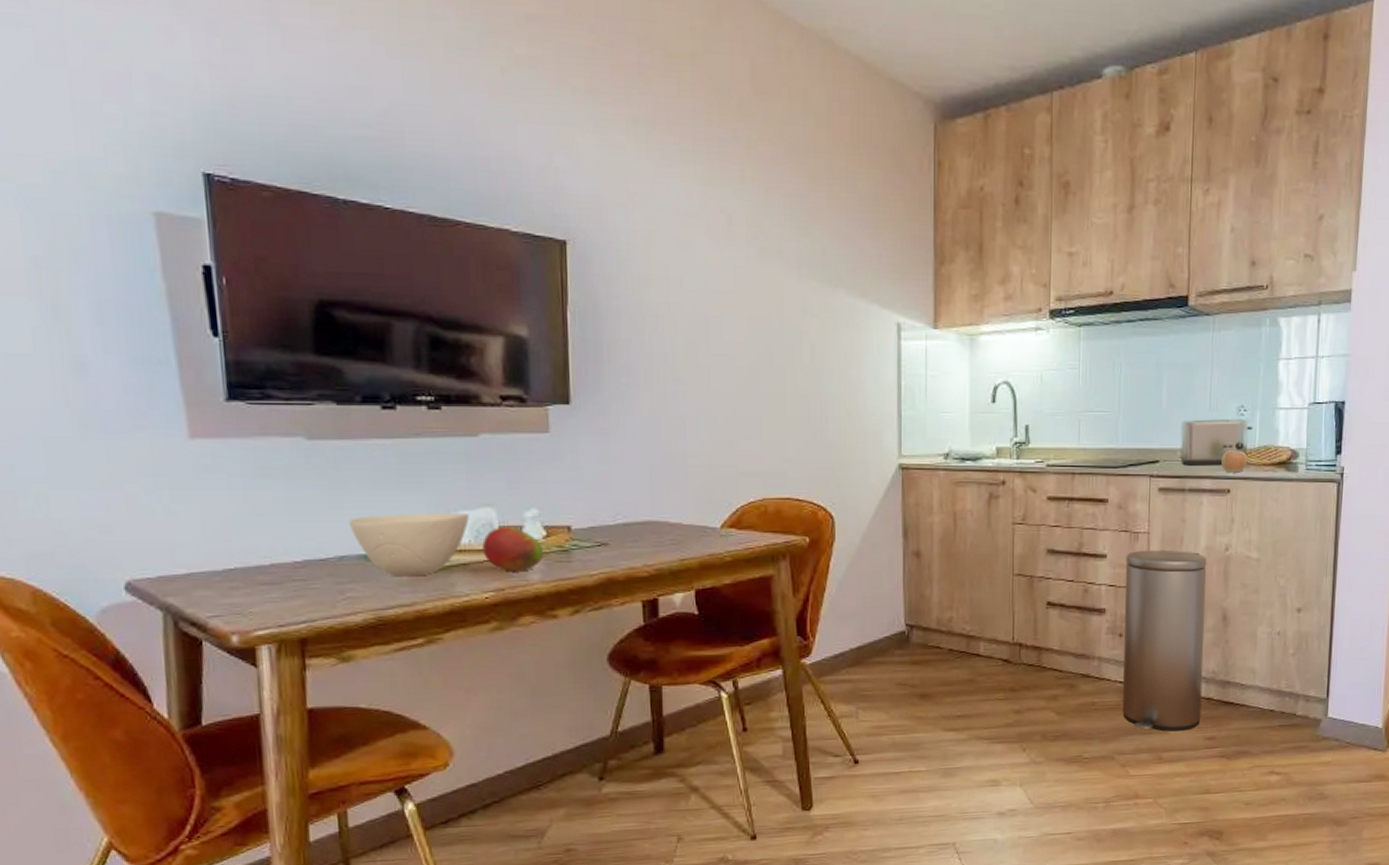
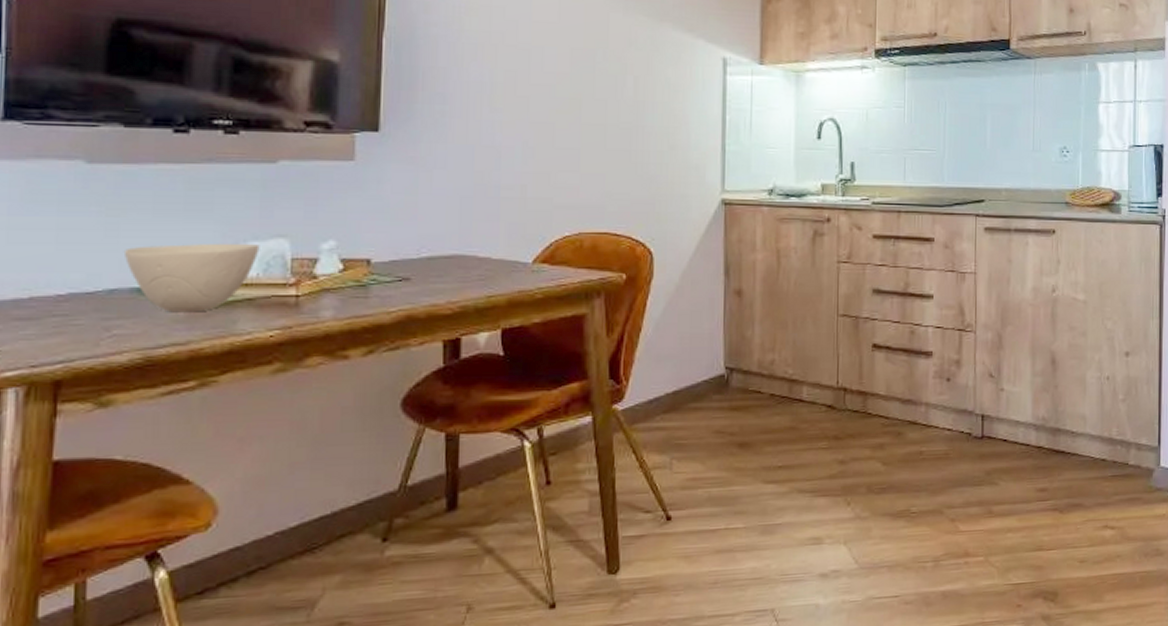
fruit: present [482,526,544,572] -> none [271,258,339,308]
pedal bin: present [1122,550,1207,731] -> none [951,290,1034,483]
toaster: present [1180,418,1253,466] -> none [1005,159,1076,206]
fruit: present [1221,446,1248,473] -> none [1046,187,1072,214]

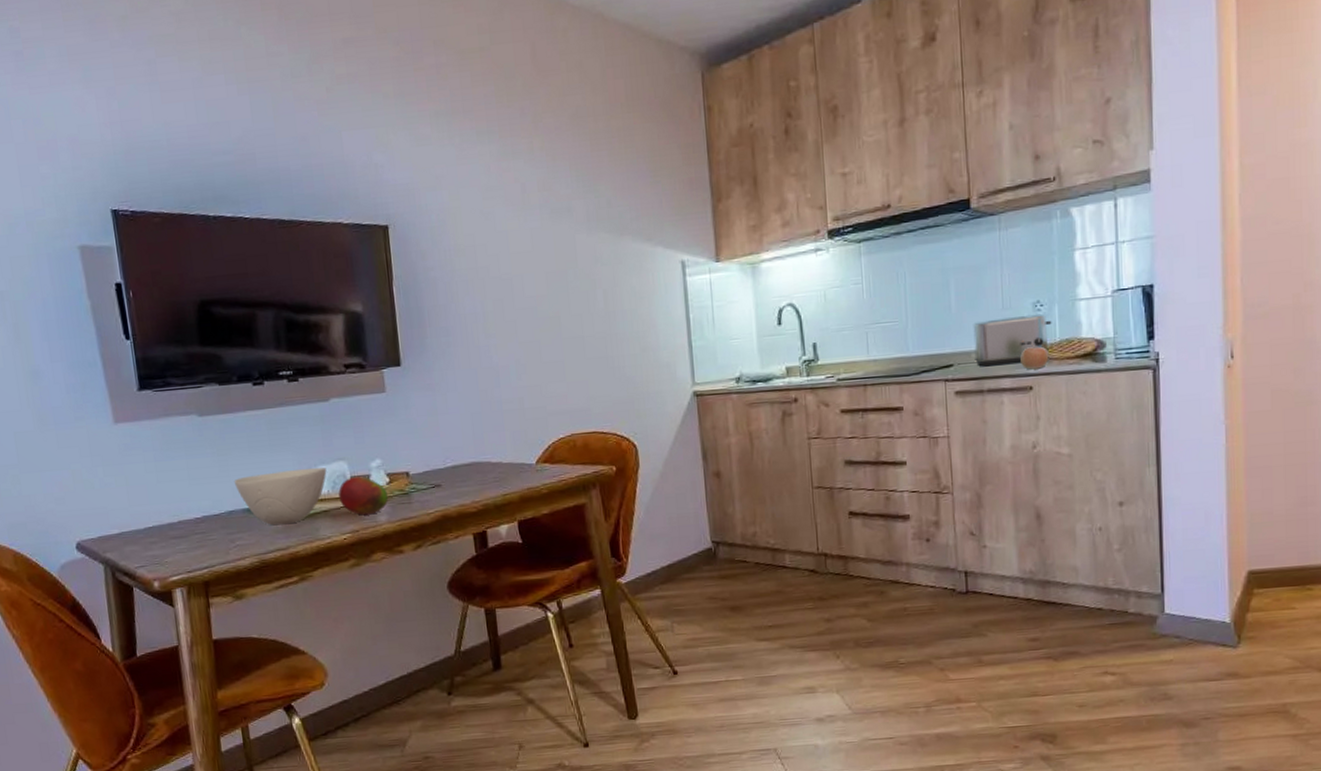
fruit: none [271,258,339,308] -> present [338,476,389,516]
toaster: none [1005,159,1076,206] -> present [973,314,1052,367]
fruit: none [1046,187,1072,214] -> present [1020,343,1049,370]

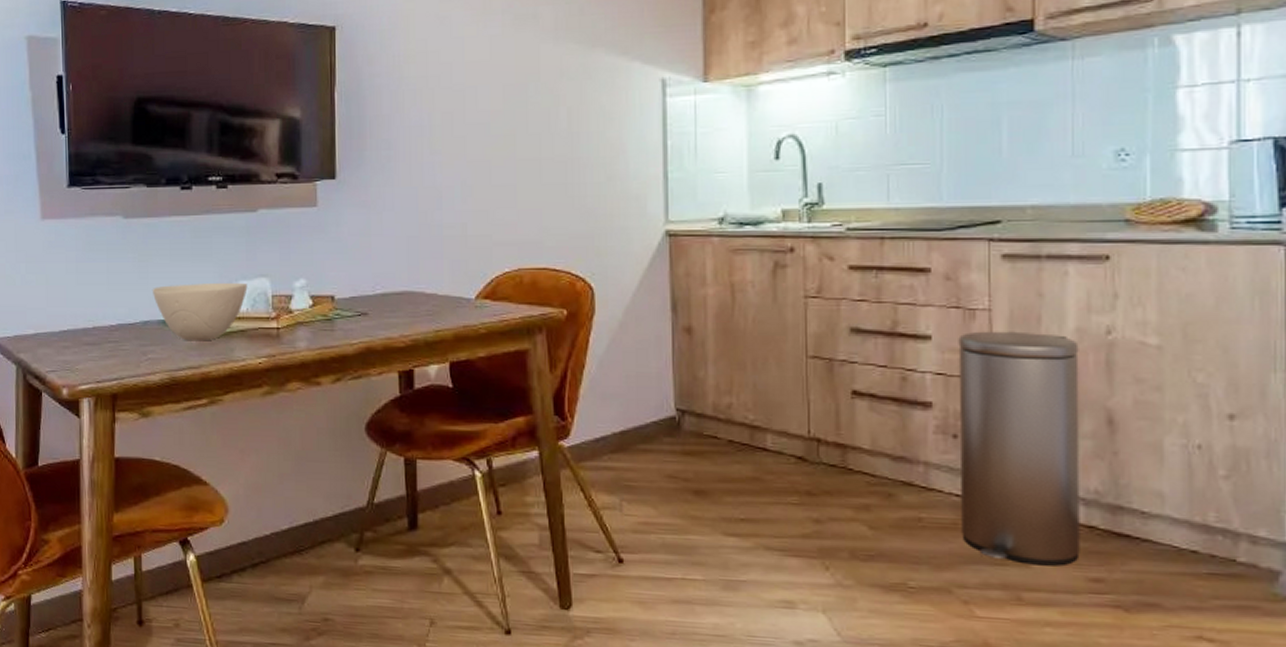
fruit: present [338,476,389,516] -> none [258,295,310,339]
pedal bin: none [926,452,1022,634] -> present [958,331,1080,566]
toaster: present [973,314,1052,367] -> none [1031,165,1141,226]
fruit: present [1020,343,1049,370] -> none [1094,201,1135,234]

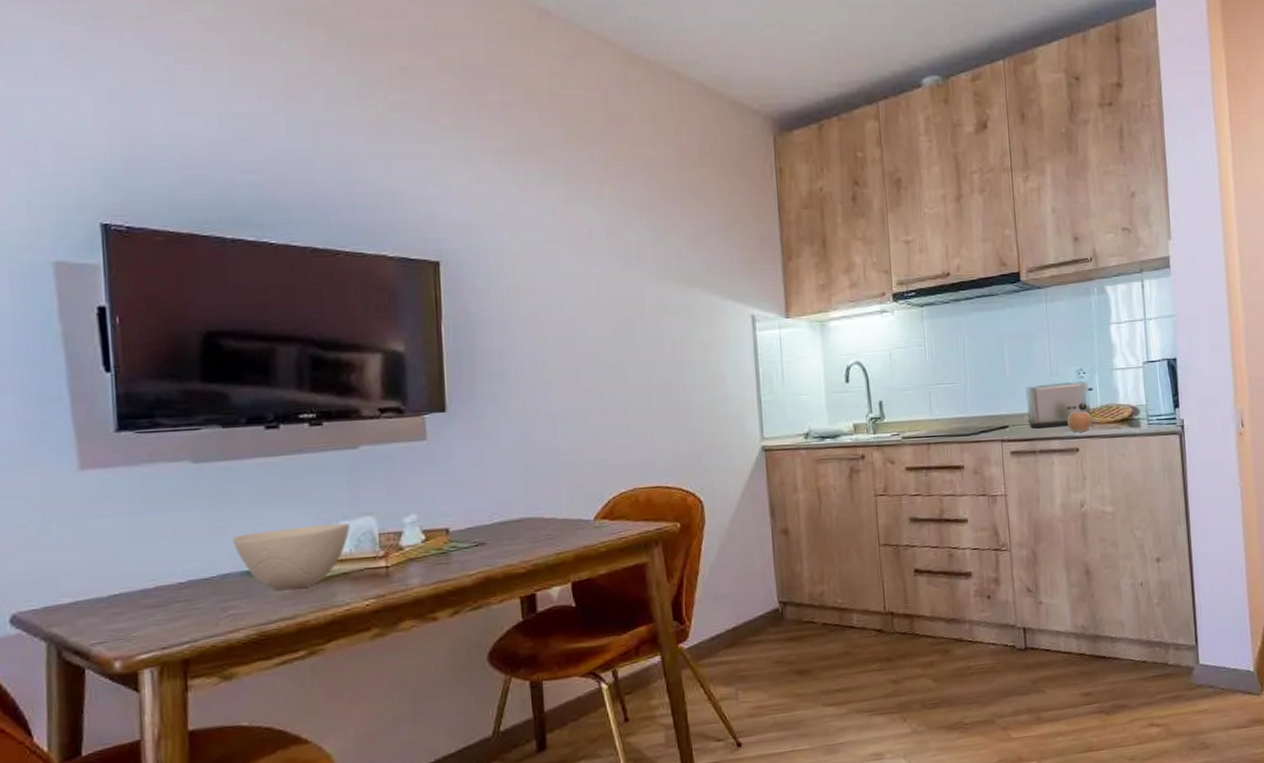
pedal bin: present [958,331,1080,566] -> none [986,510,1076,691]
toaster: none [1031,165,1141,226] -> present [1025,381,1094,429]
fruit: none [1094,201,1135,234] -> present [1067,407,1092,433]

